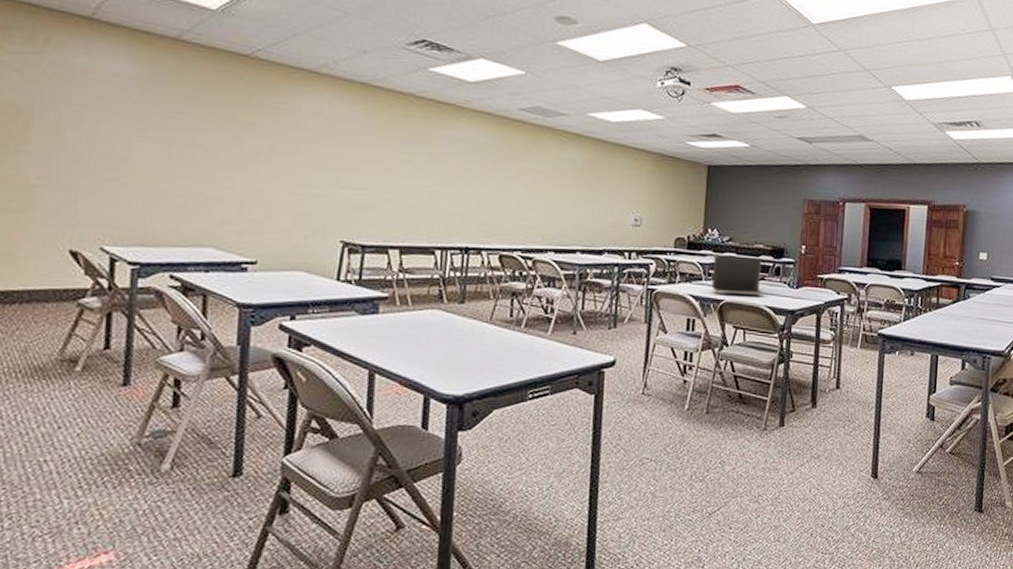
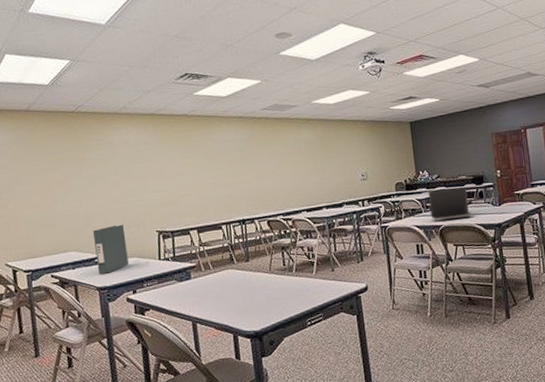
binder: none [243,222,294,287] -> present [92,224,129,274]

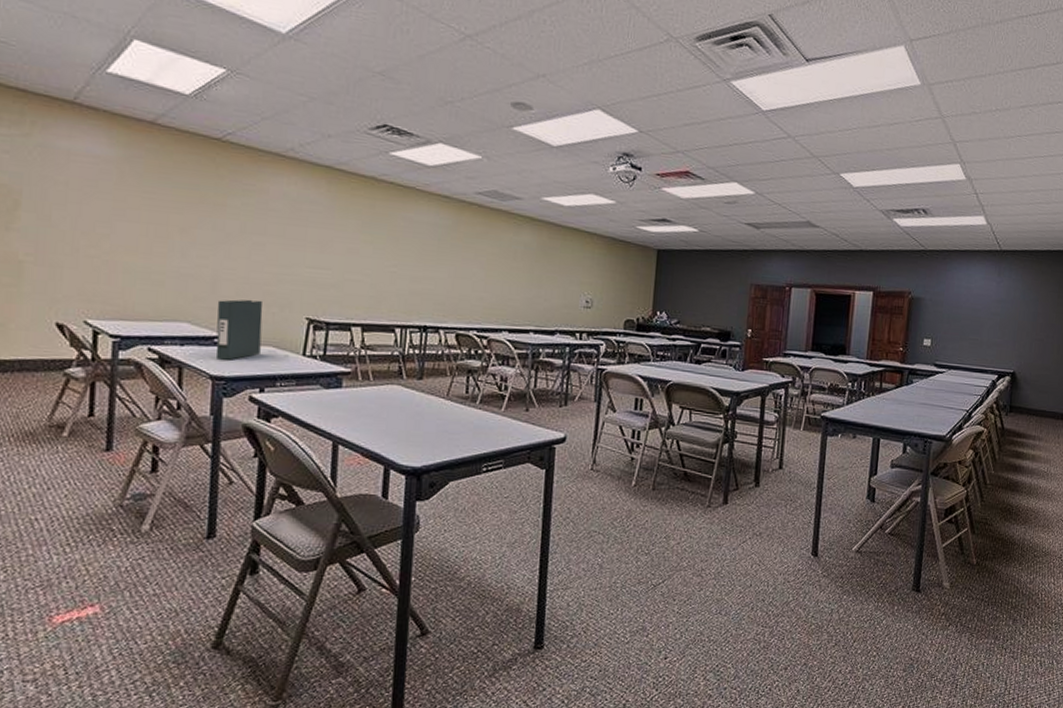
laptop computer: present [428,187,474,221] -> none [660,338,711,378]

